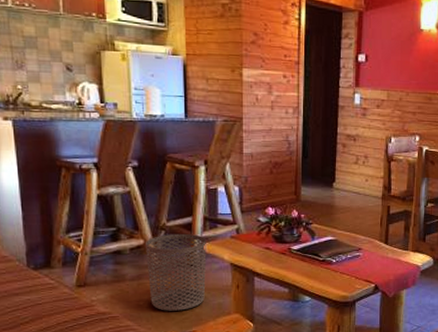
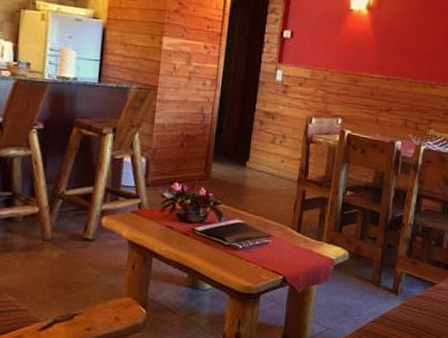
waste bin: present [146,233,207,311] -> none [37,204,105,289]

